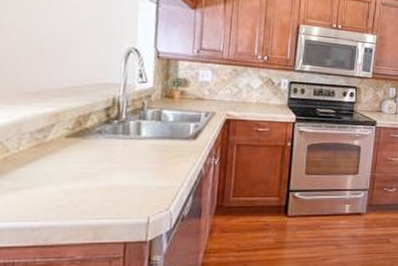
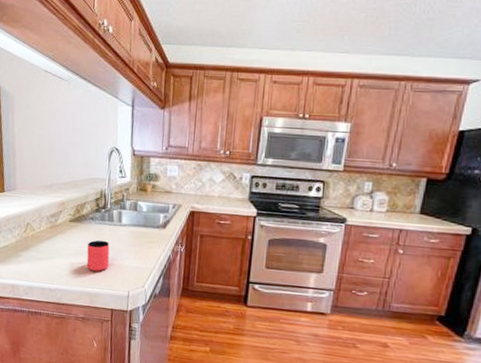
cup: none [90,157,124,197] -> present [86,240,110,272]

